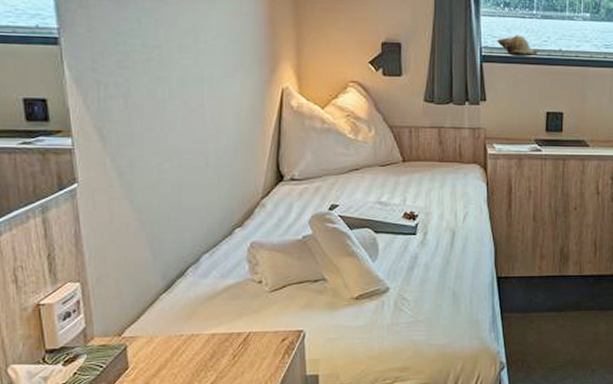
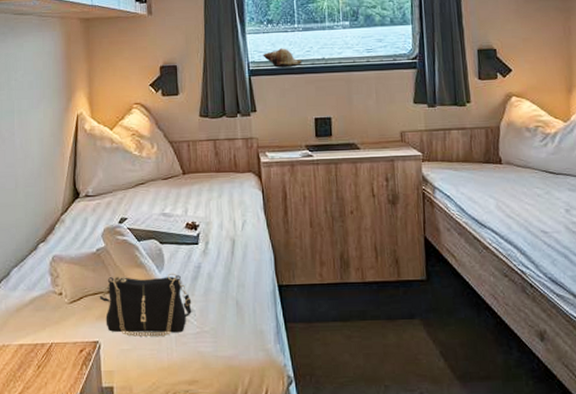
handbag: none [304,263,406,326] -> present [99,273,192,337]

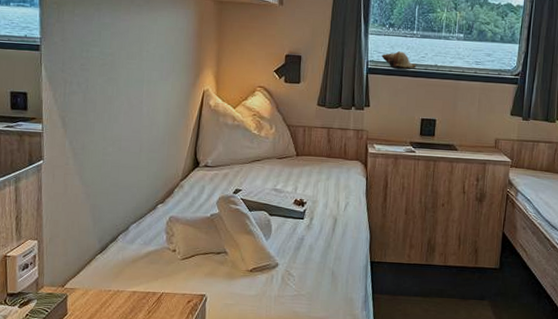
handbag: present [99,273,192,337] -> none [209,240,293,296]

